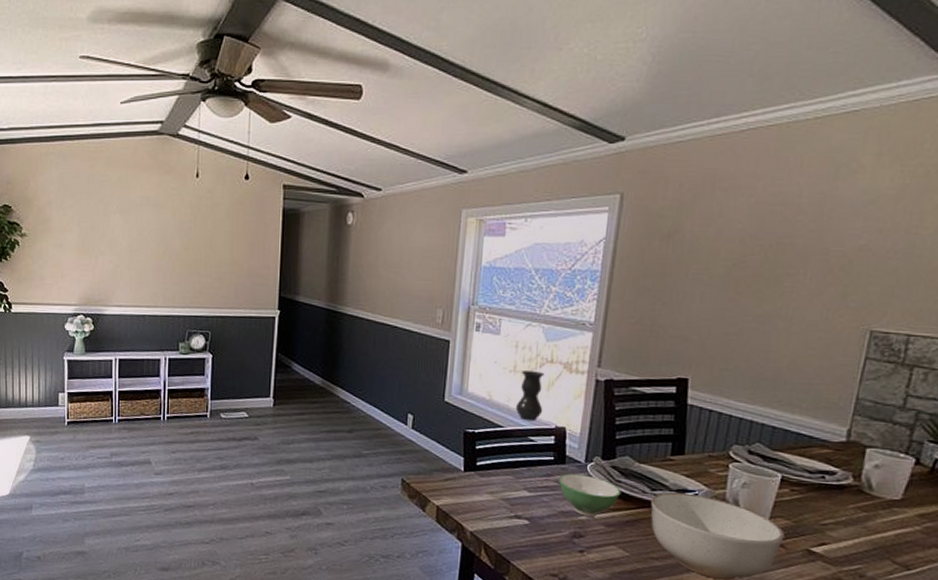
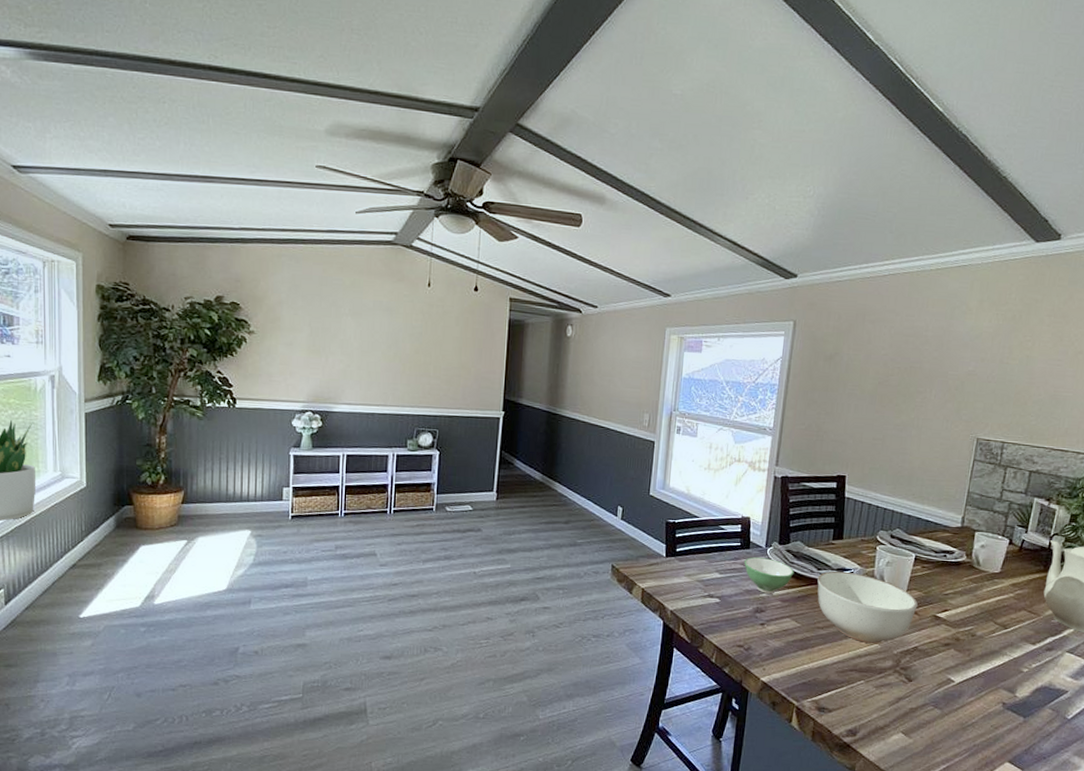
vase: present [515,371,545,422] -> none [709,468,733,513]

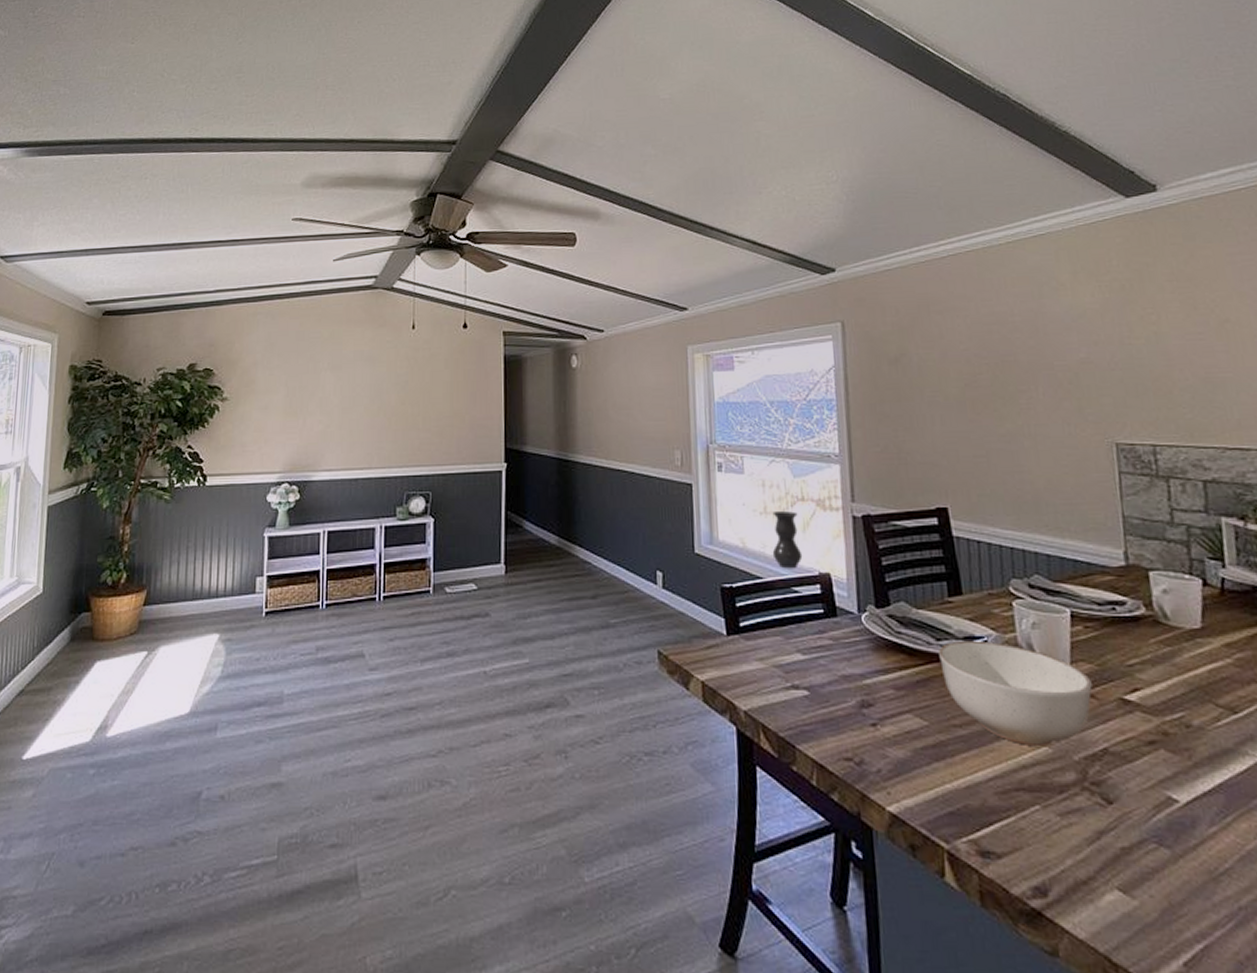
vase: none [709,468,733,513] -> present [772,511,803,569]
bowl: present [743,557,795,594] -> none [832,628,905,679]

